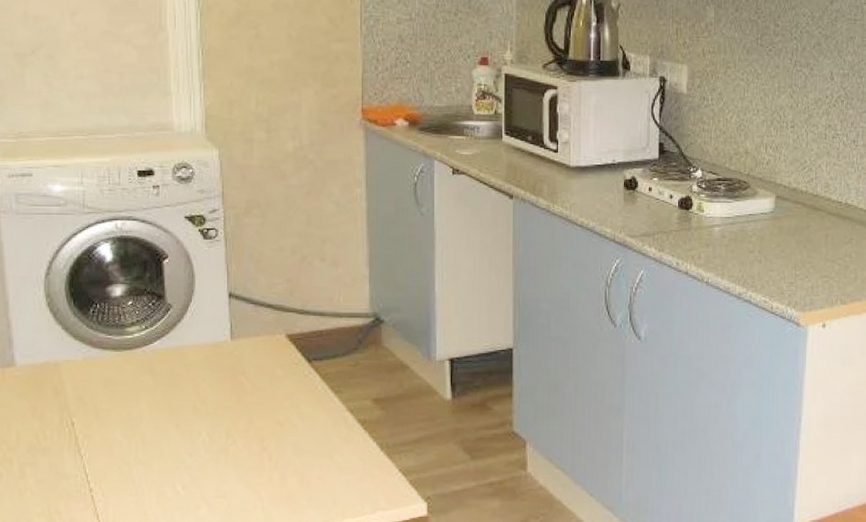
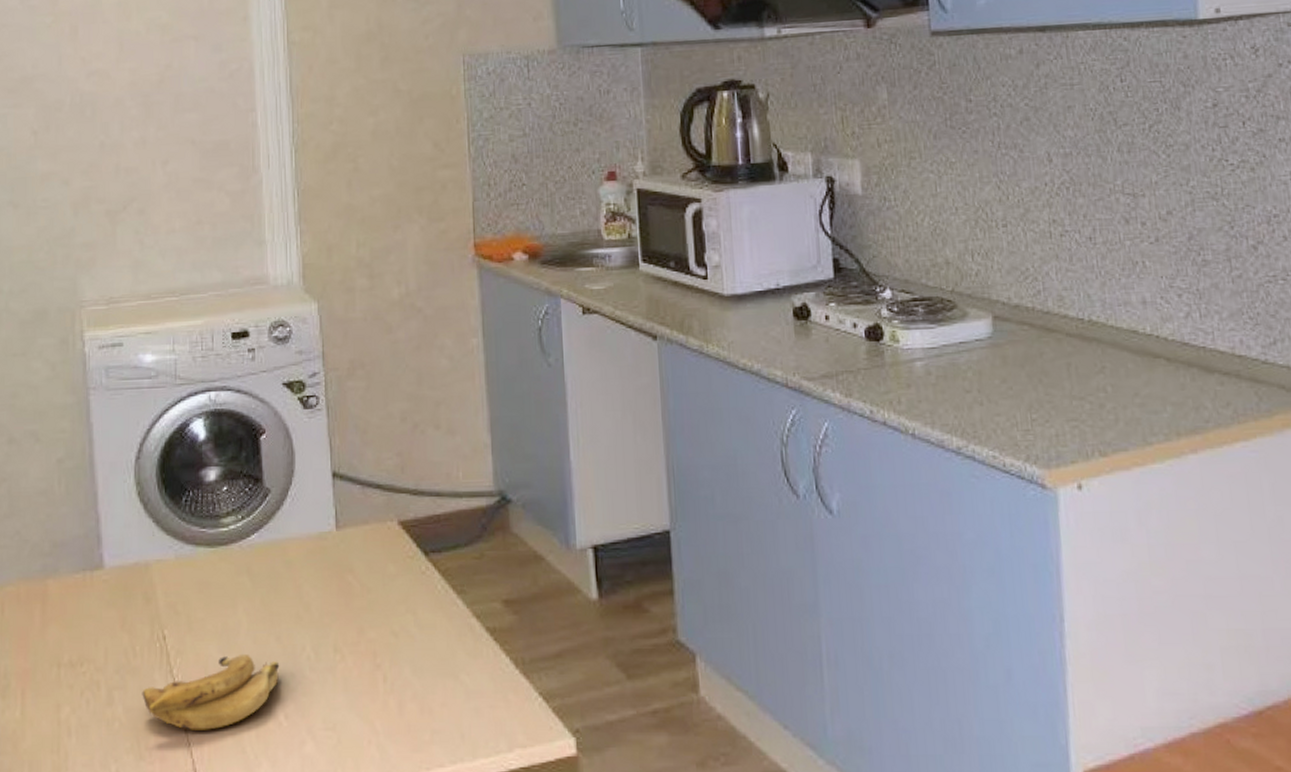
banana: none [52,437,178,498] -> present [142,653,280,730]

